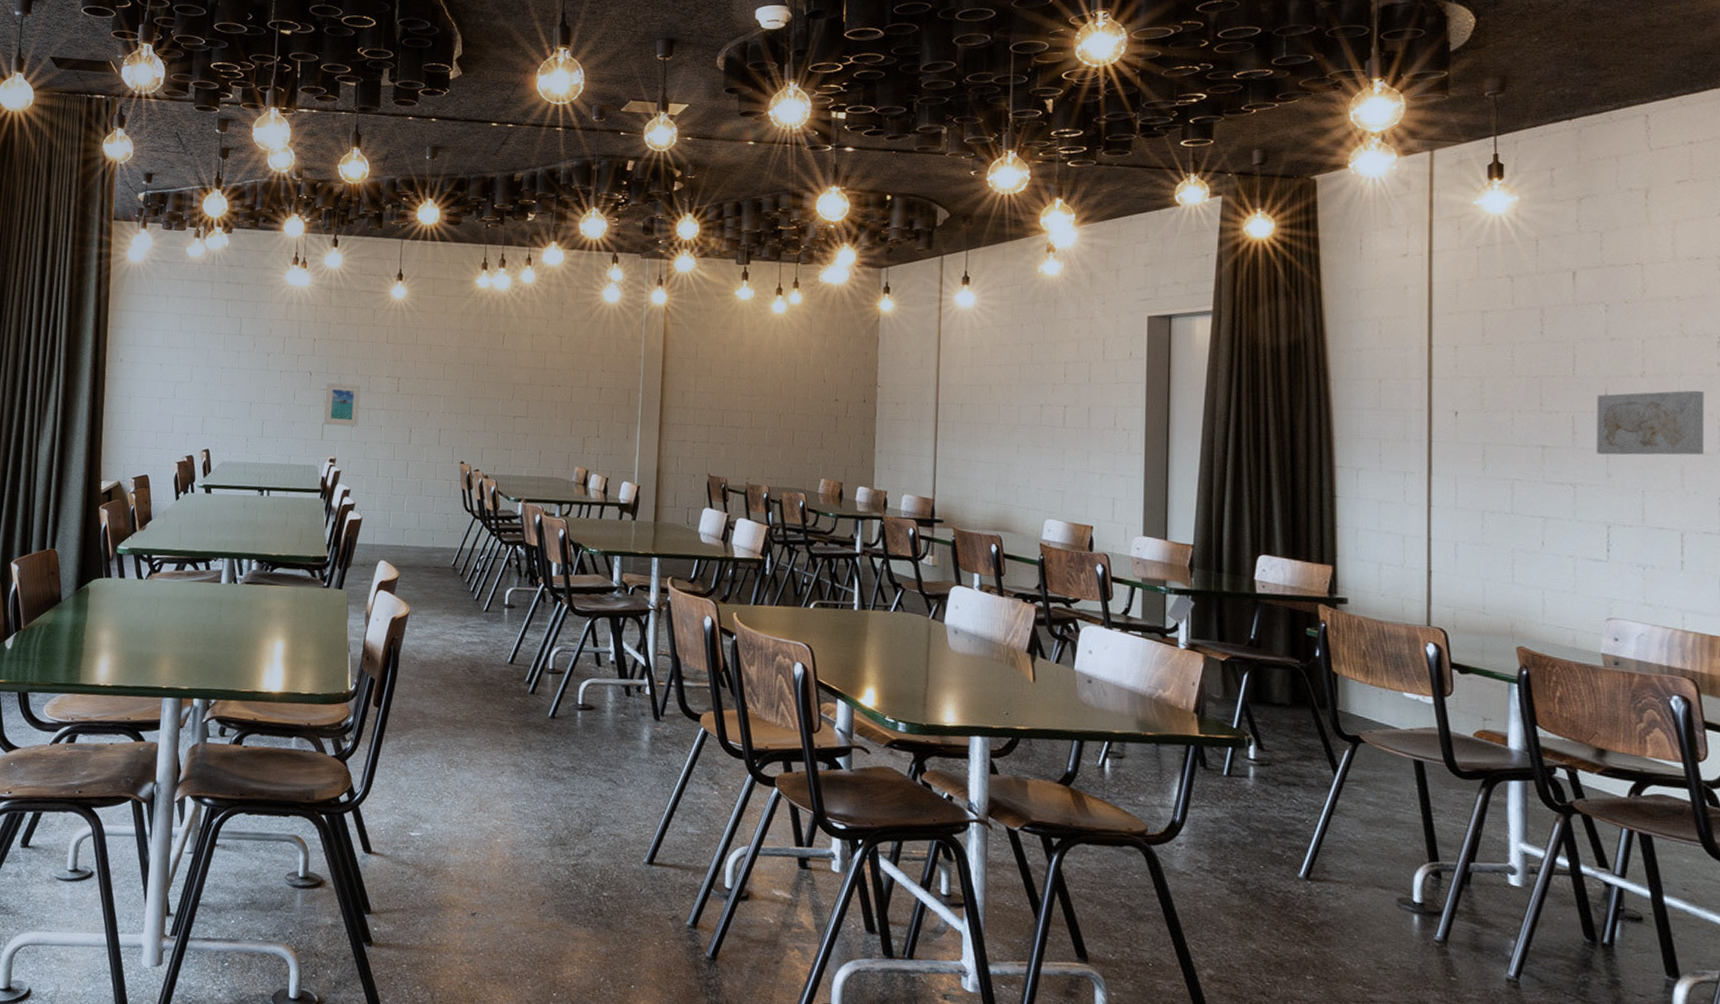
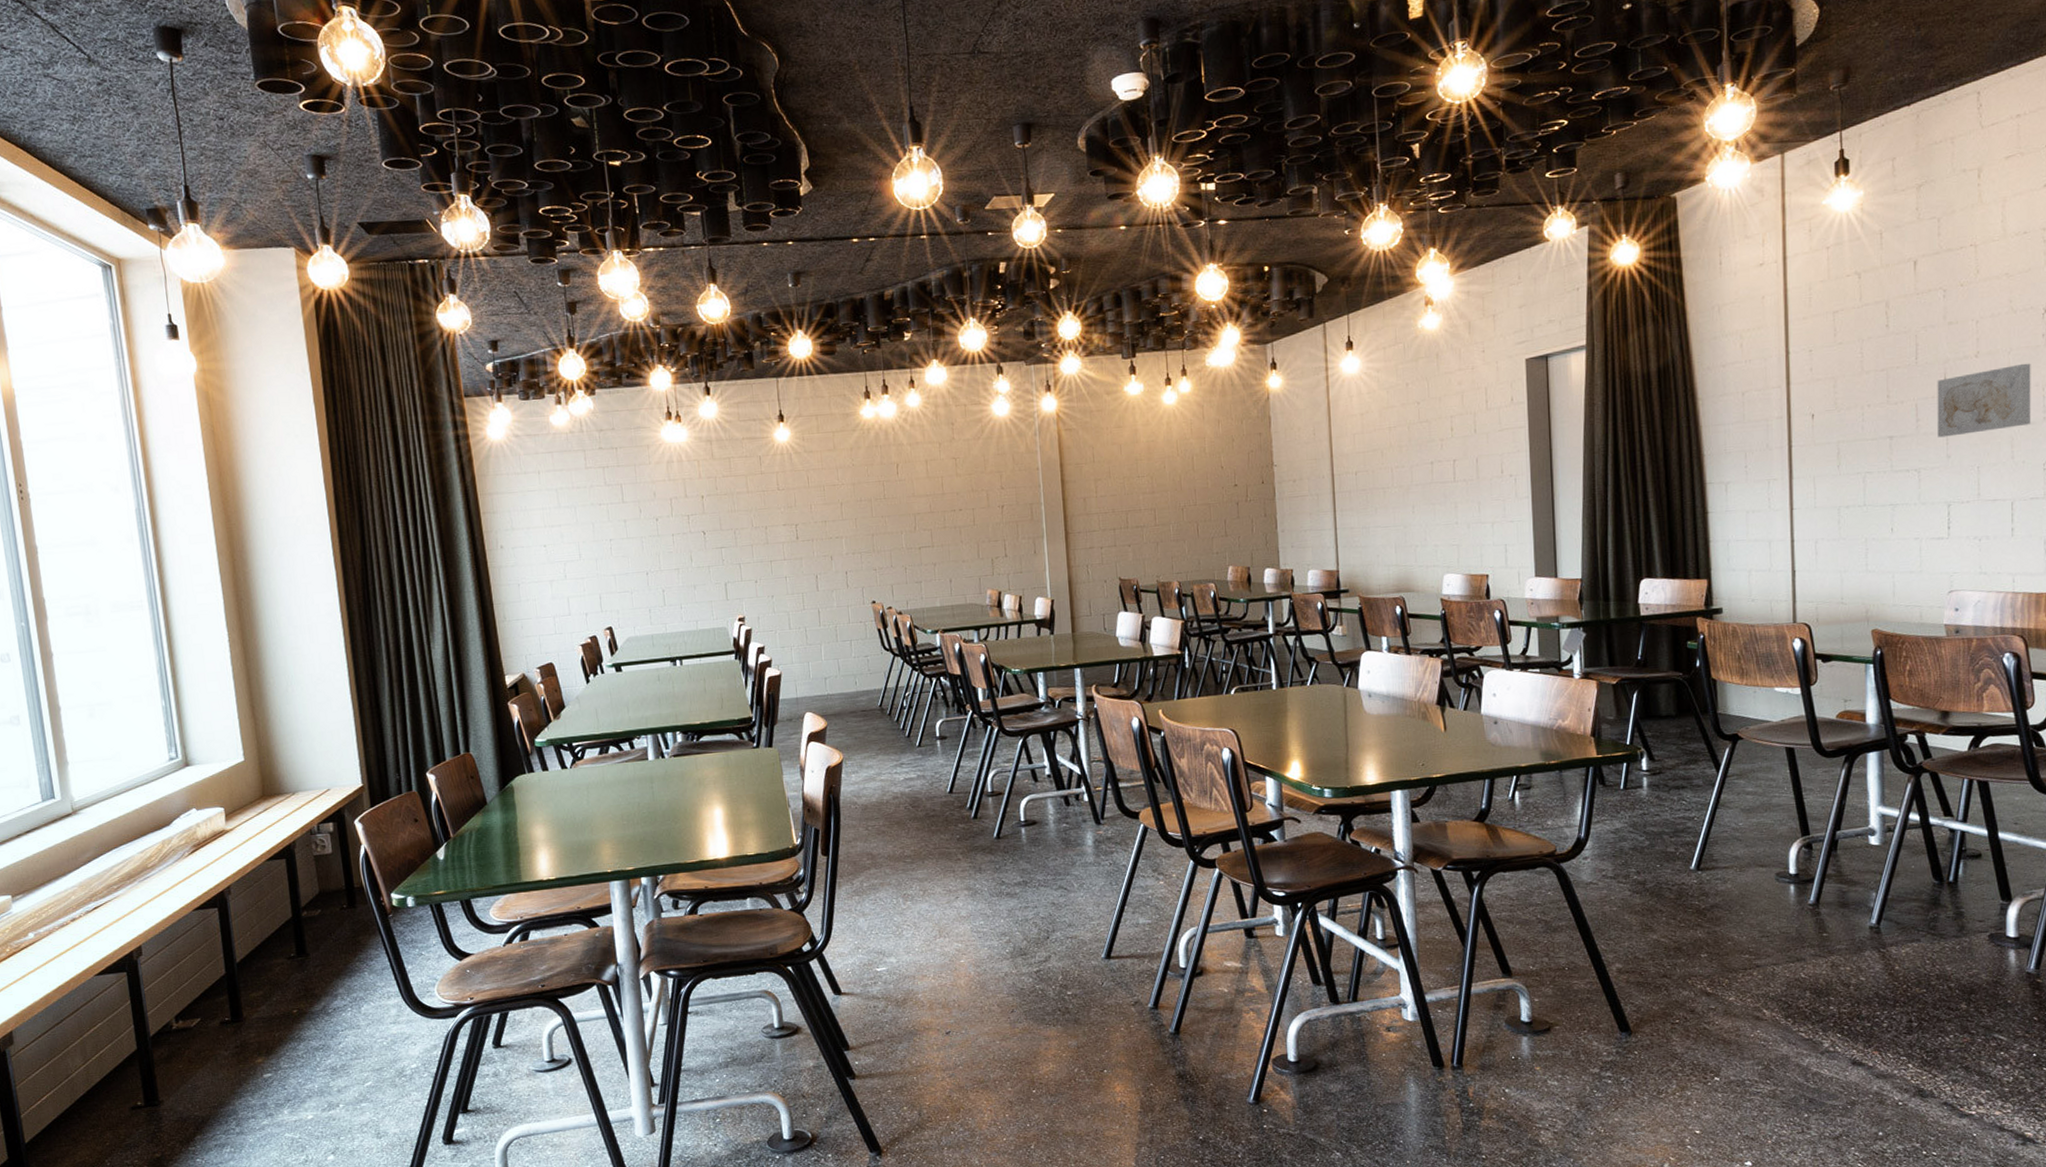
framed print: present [324,382,361,427] -> none [722,538,762,584]

